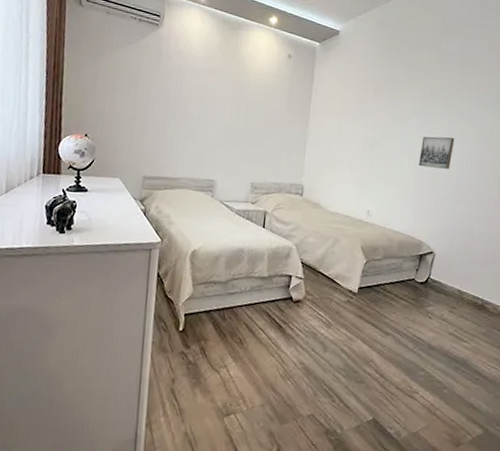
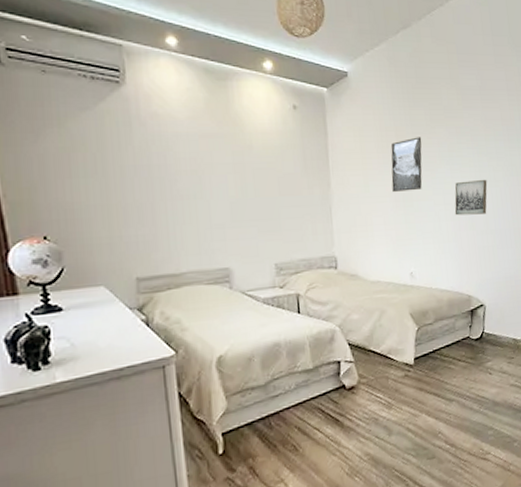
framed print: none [363,92,397,139] -> present [390,137,422,192]

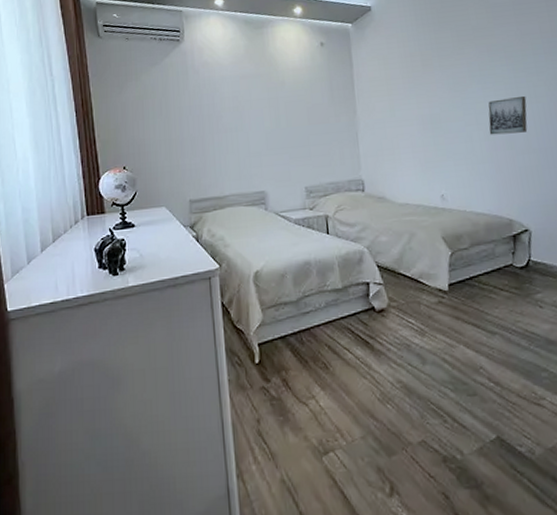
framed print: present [390,137,422,192] -> none [416,59,451,115]

